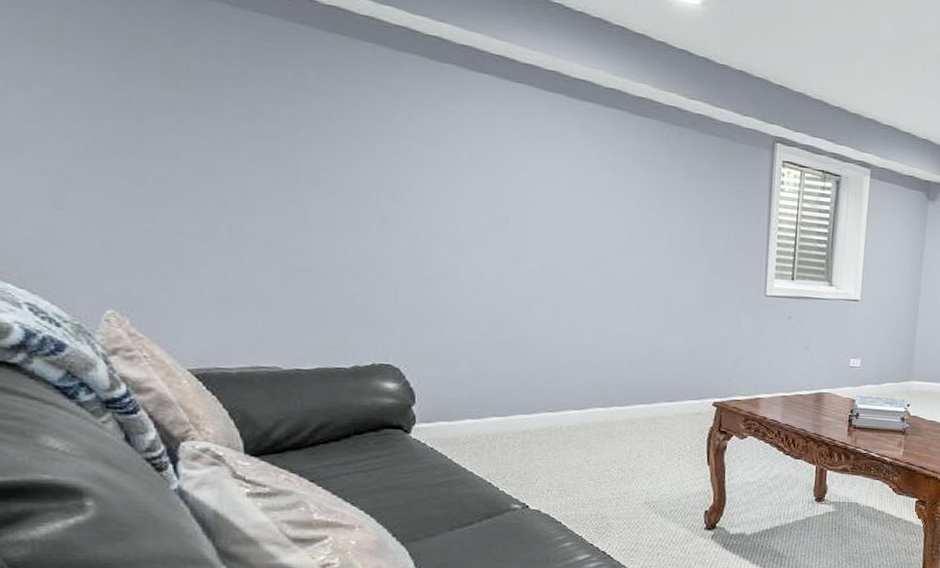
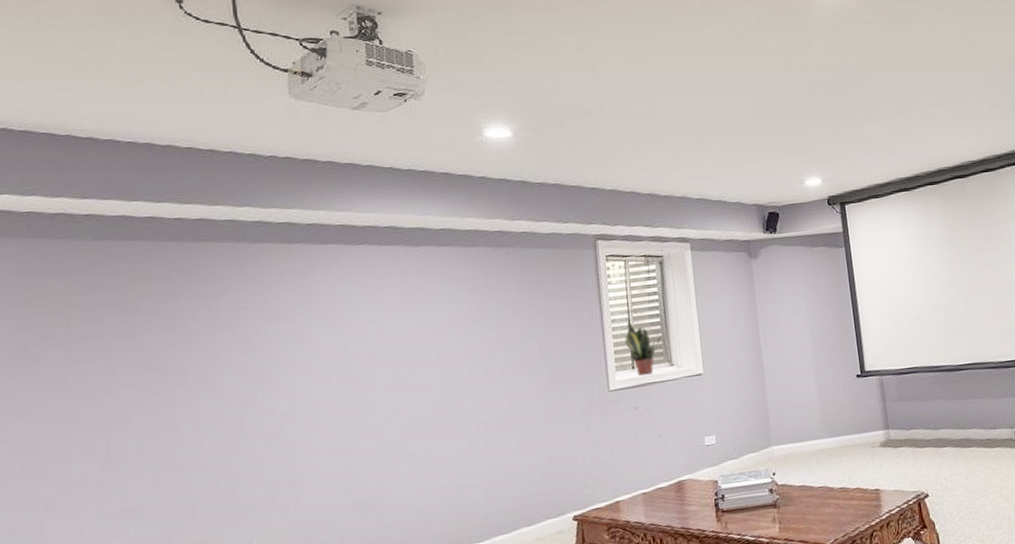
potted plant: none [789,231,825,290] -> present [625,320,661,377]

